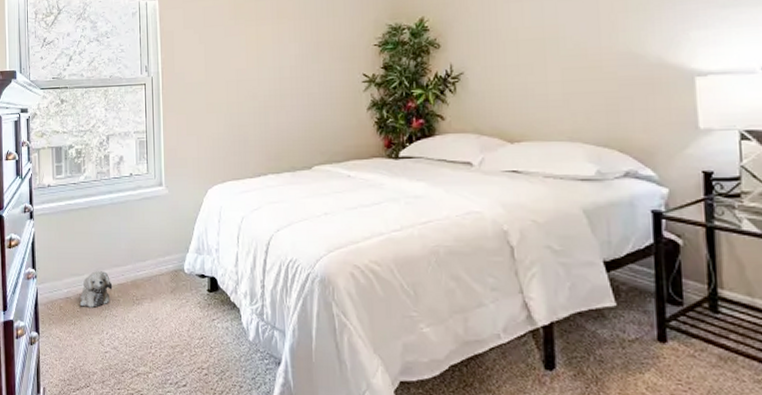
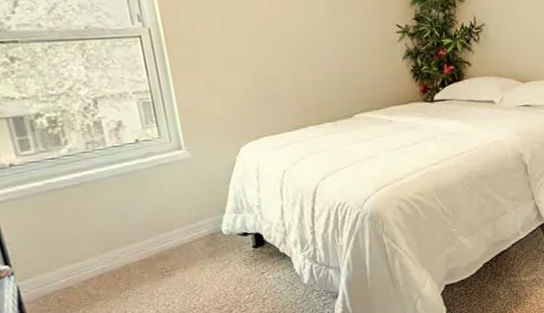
plush toy: present [79,271,113,308] -> none [87,250,132,293]

